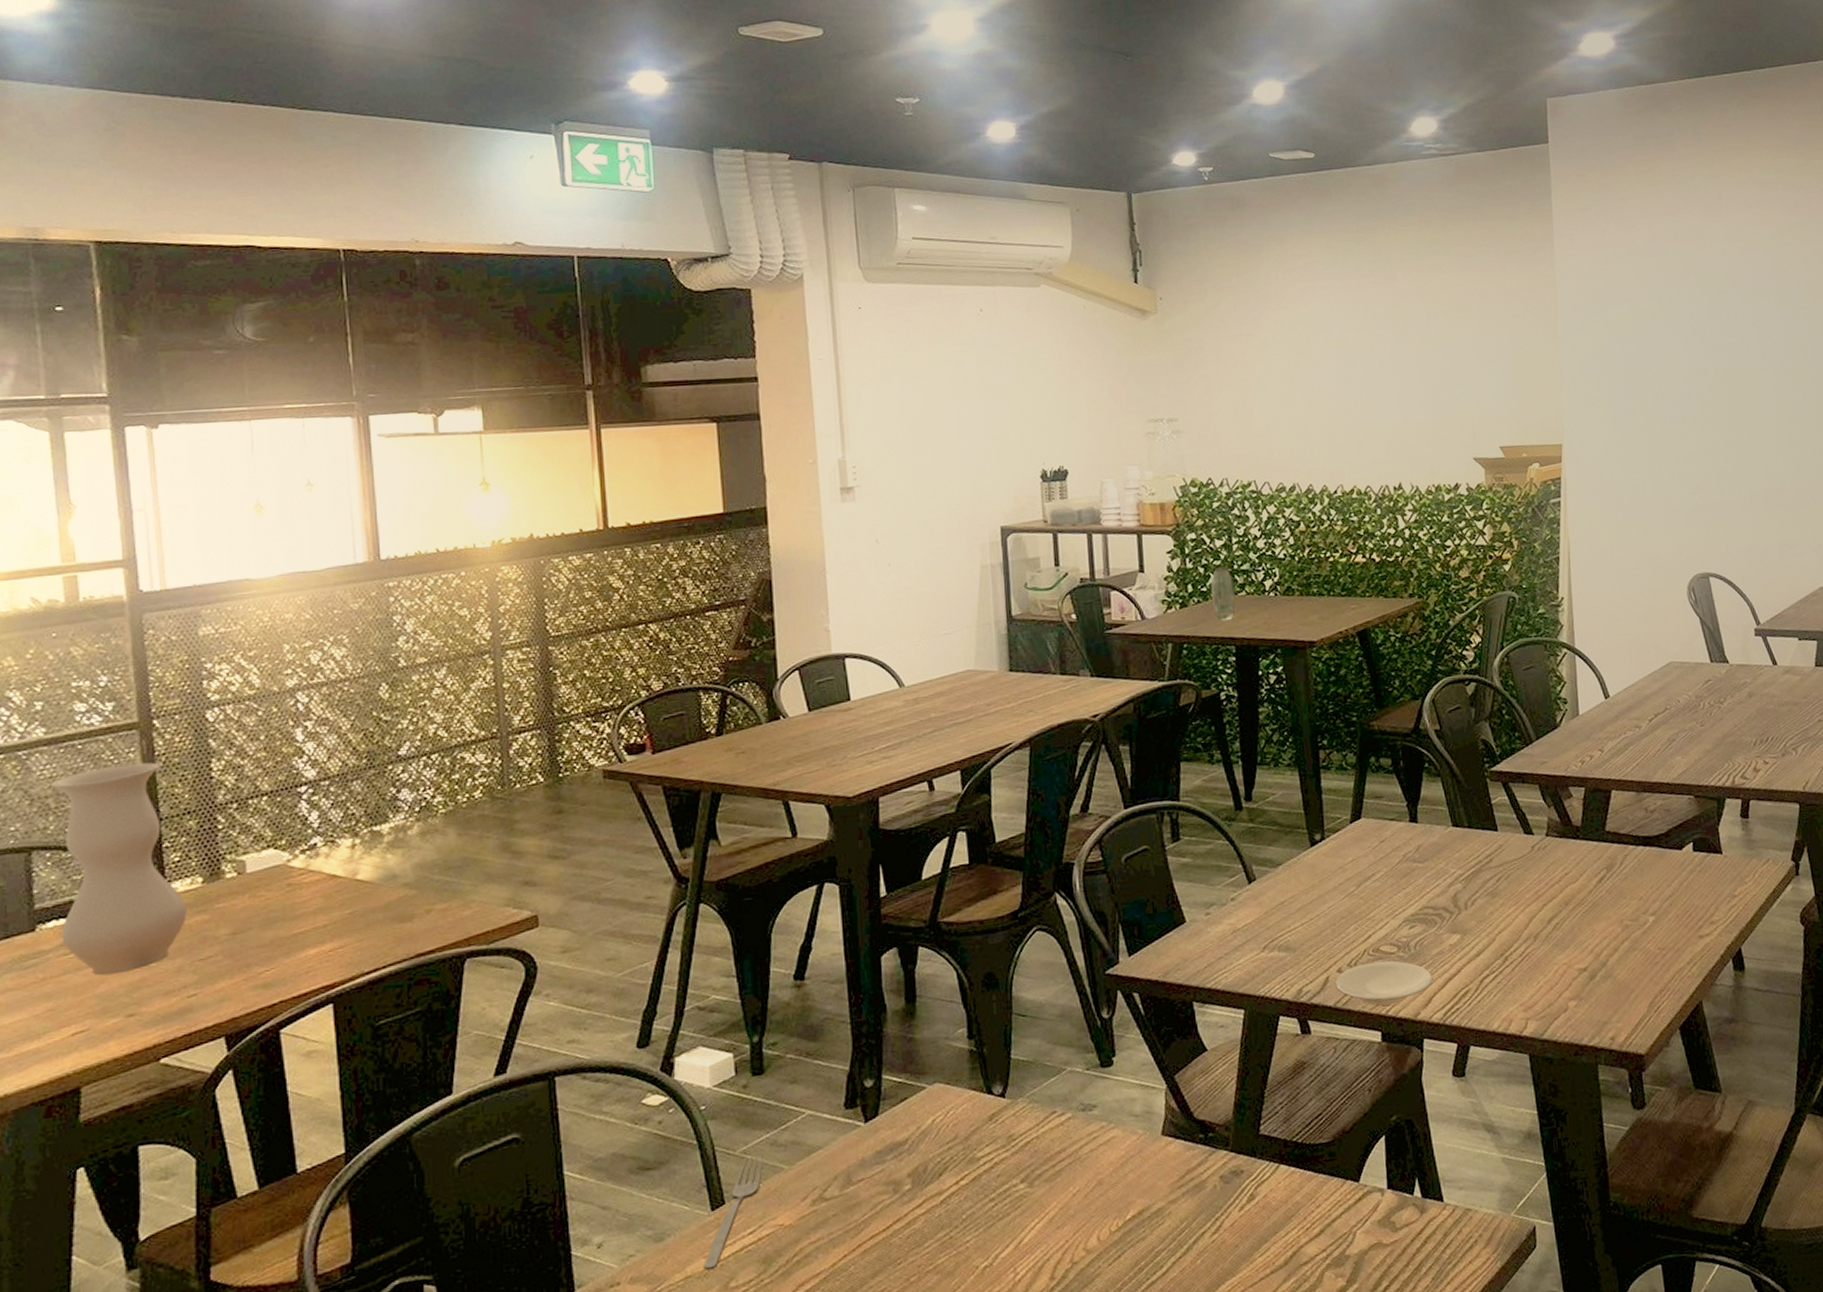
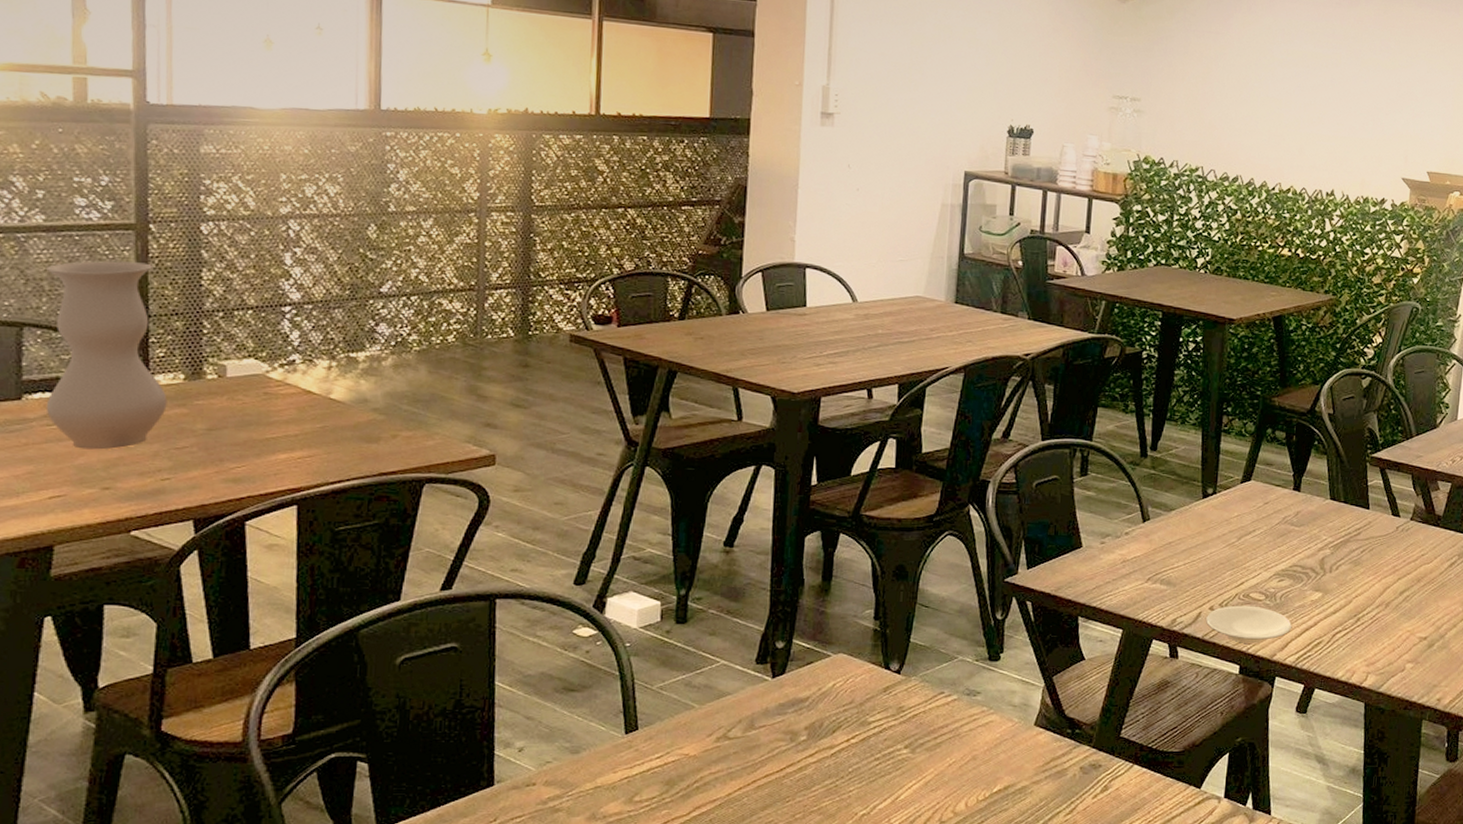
fork: present [703,1155,764,1271] -> none [612,692,678,784]
vase: present [1210,567,1236,621] -> none [1147,239,1170,289]

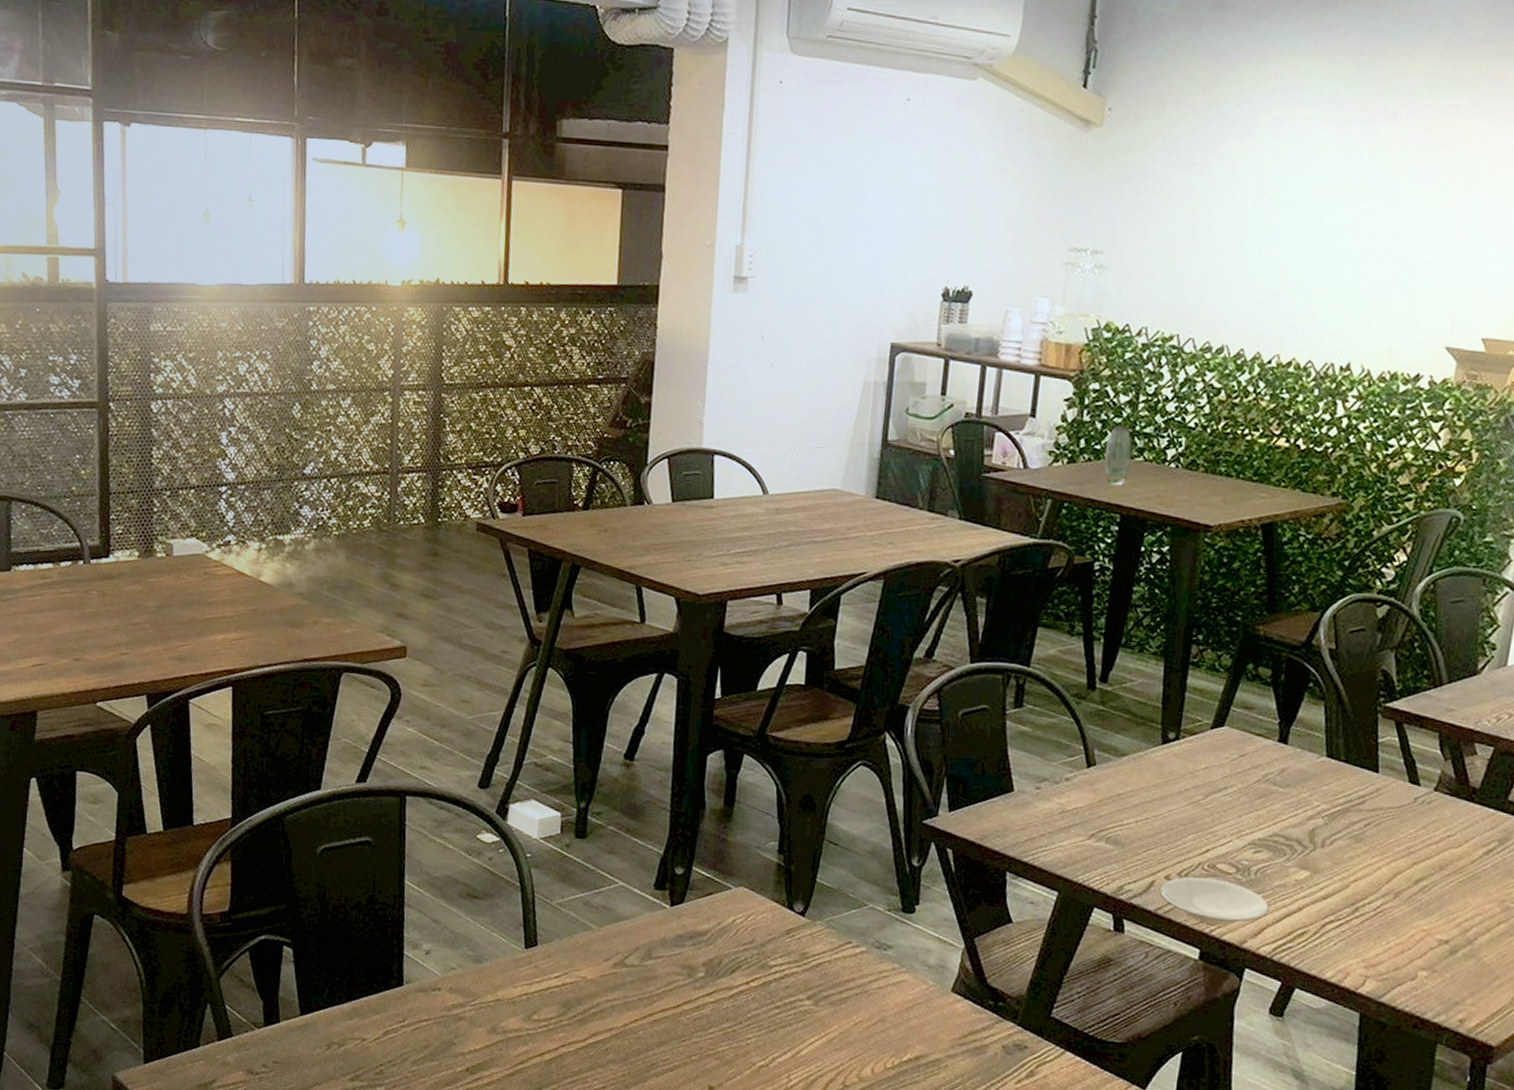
vase: present [45,260,167,450] -> none [27,438,125,622]
vase: none [1147,239,1170,289] -> present [1104,425,1133,486]

